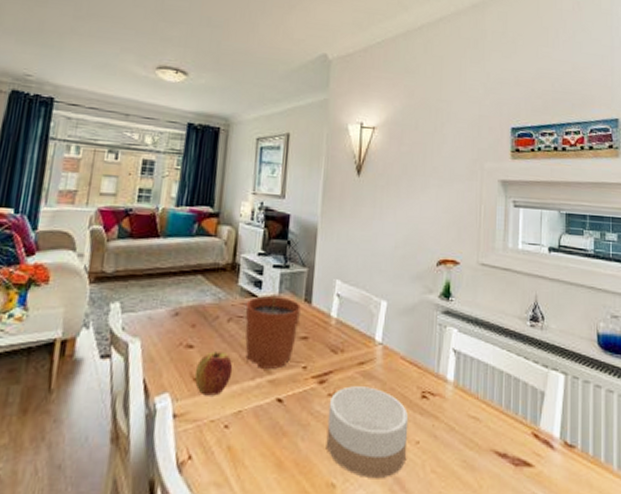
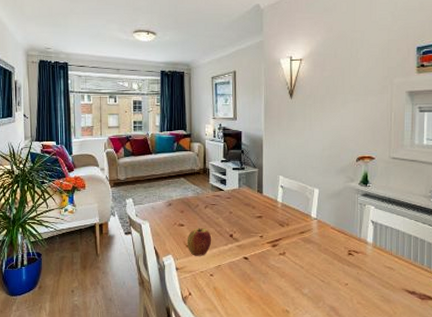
plant pot: present [245,276,302,369] -> none [216,175,256,238]
bowl: present [326,386,409,477] -> none [280,248,339,307]

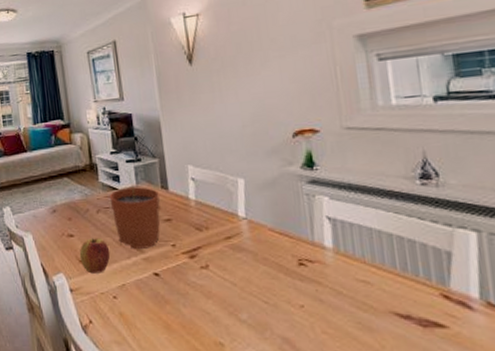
plant pot: none [216,175,256,238] -> present [109,170,161,249]

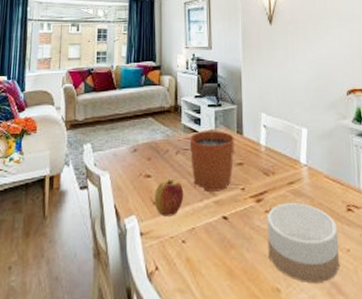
bowl: none [203,258,292,338] -> present [267,203,339,282]

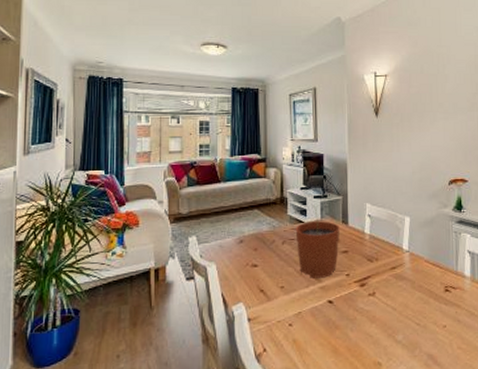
apple: present [154,179,184,216] -> none [261,268,291,303]
bowl: present [267,203,339,282] -> none [370,286,436,356]

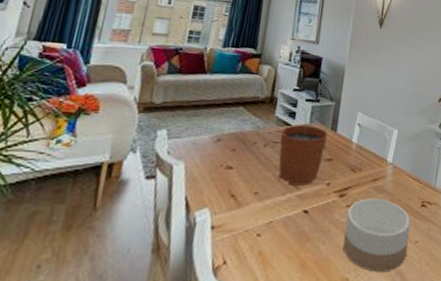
bowl: none [370,286,436,356] -> present [343,199,411,272]

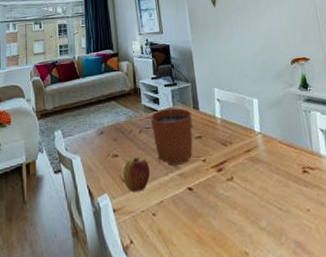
apple: none [232,172,267,209] -> present [122,156,150,192]
bowl: present [343,199,411,272] -> none [229,169,302,244]

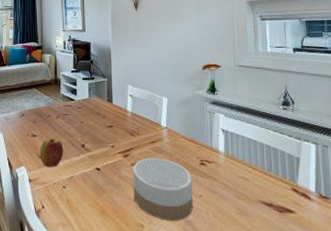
plant pot: present [150,93,193,166] -> none [67,85,106,148]
bowl: none [229,169,302,244] -> present [133,158,193,220]

